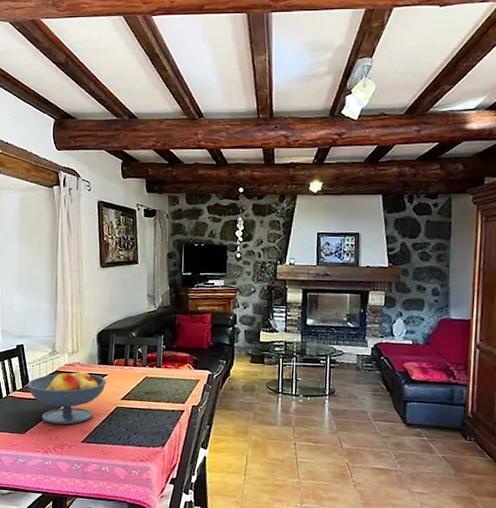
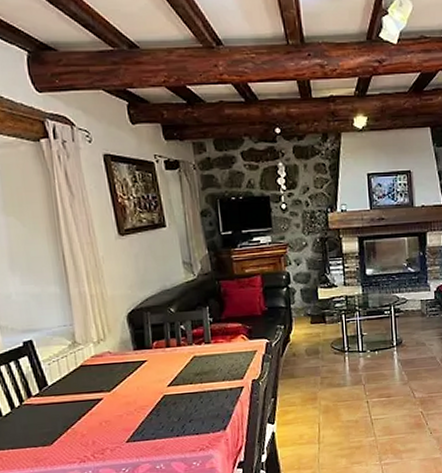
fruit bowl: present [27,369,107,425] -> none [45,359,148,428]

